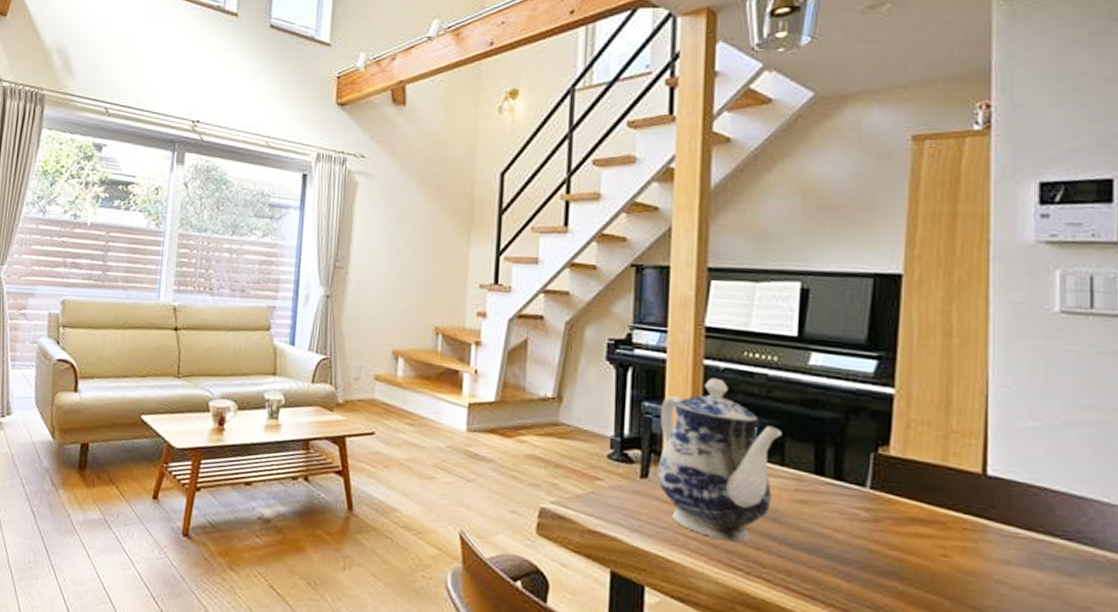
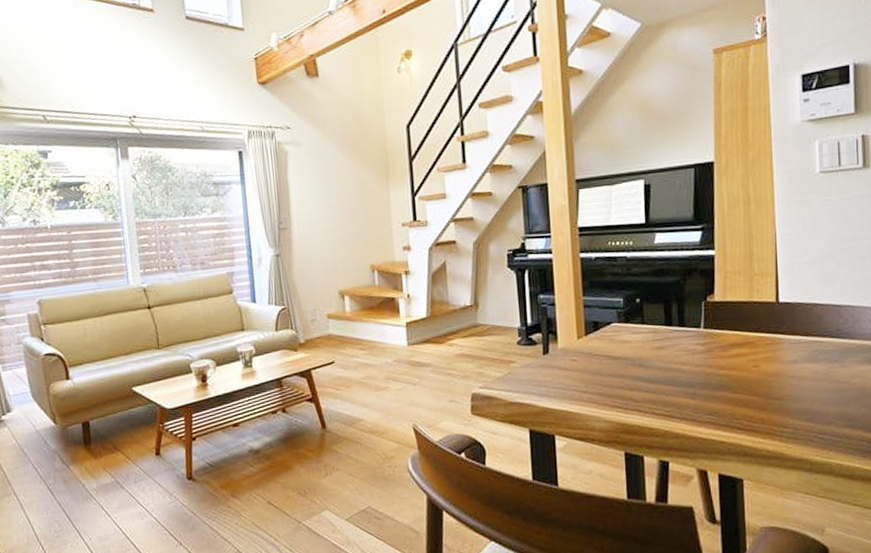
teapot: present [657,377,783,542] -> none [552,266,641,389]

